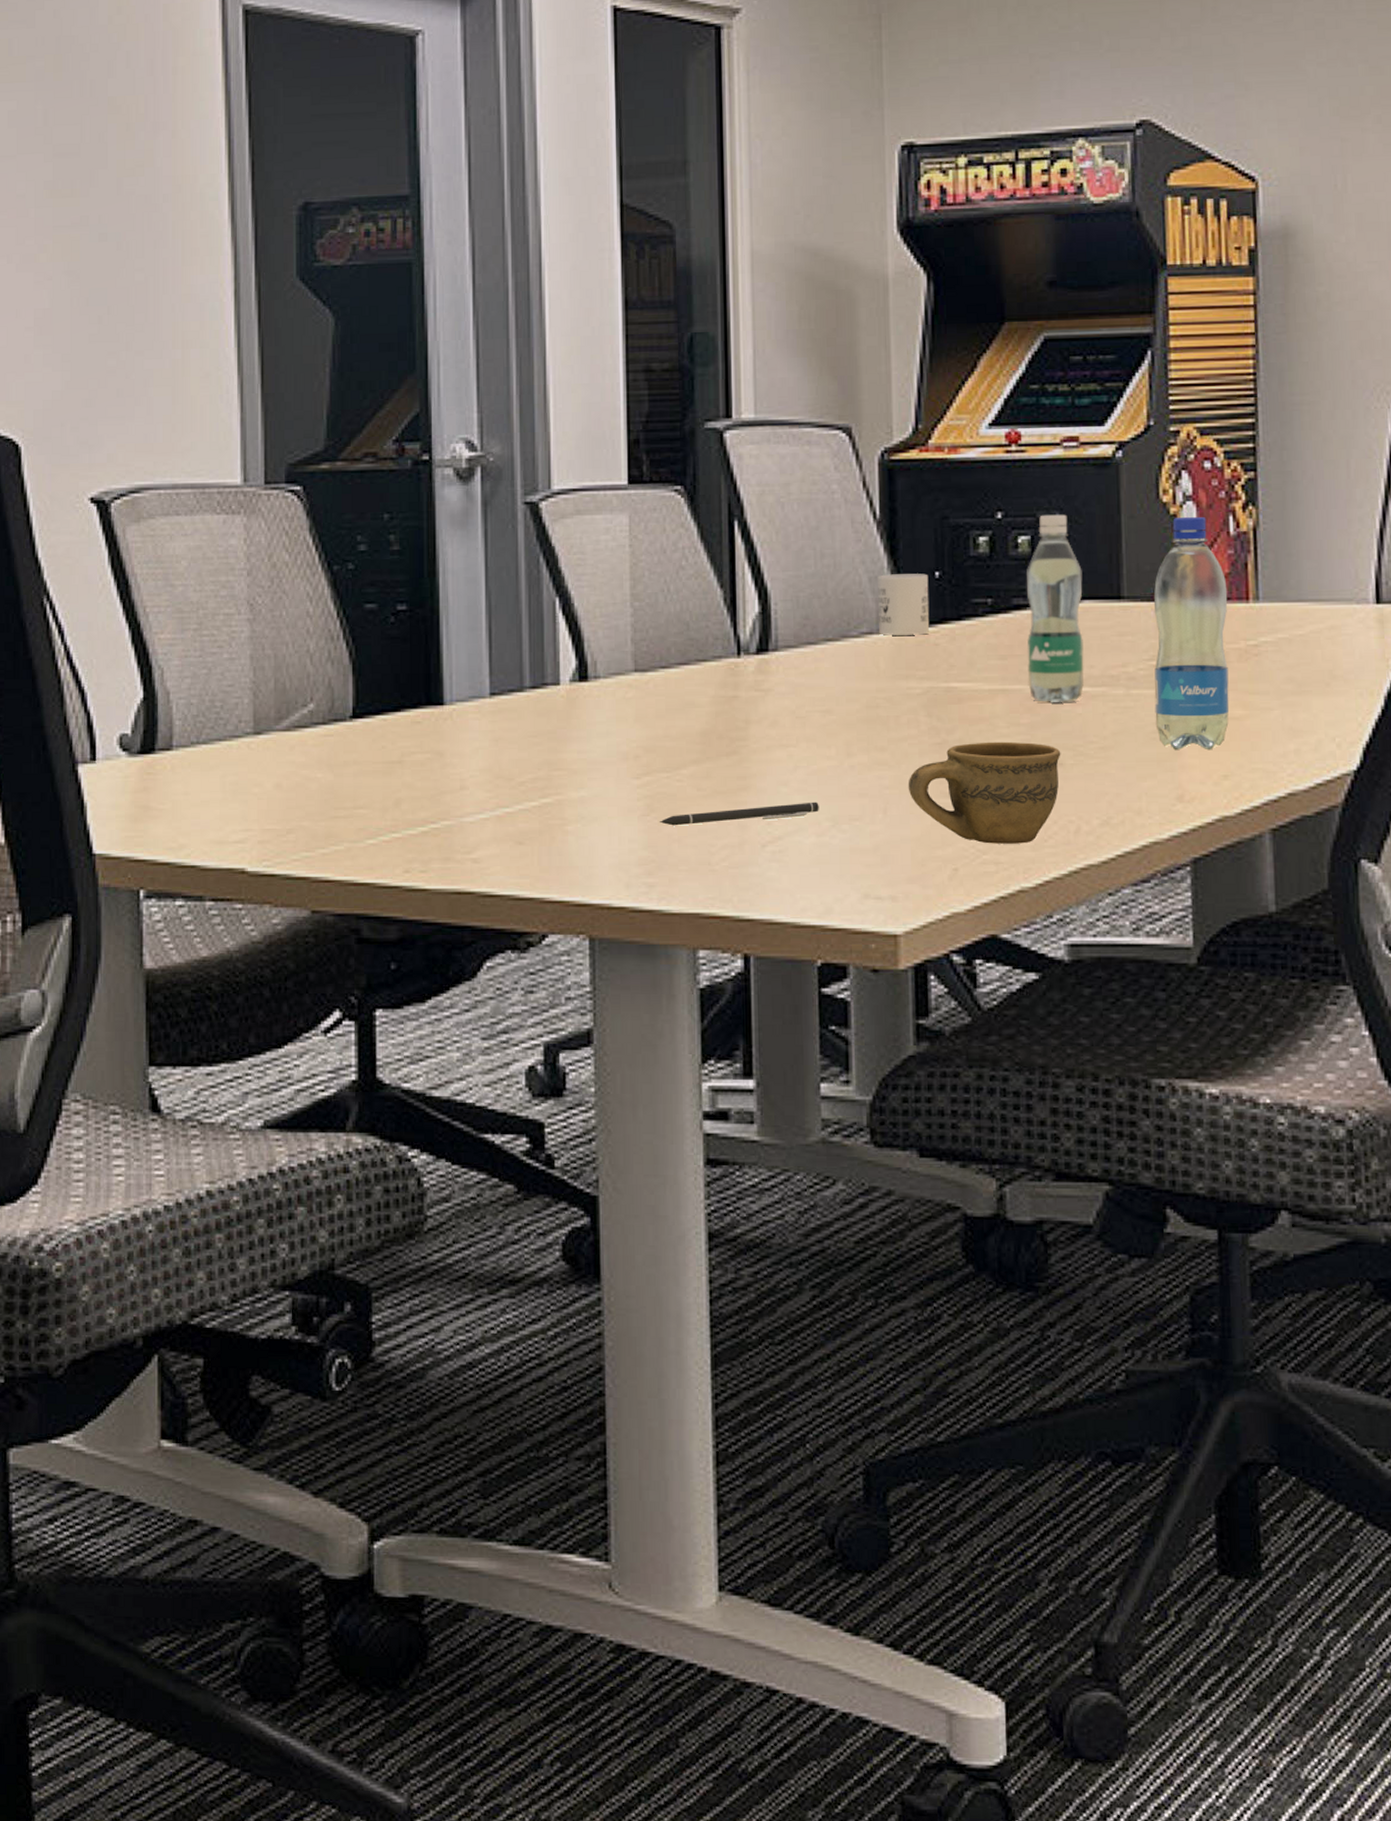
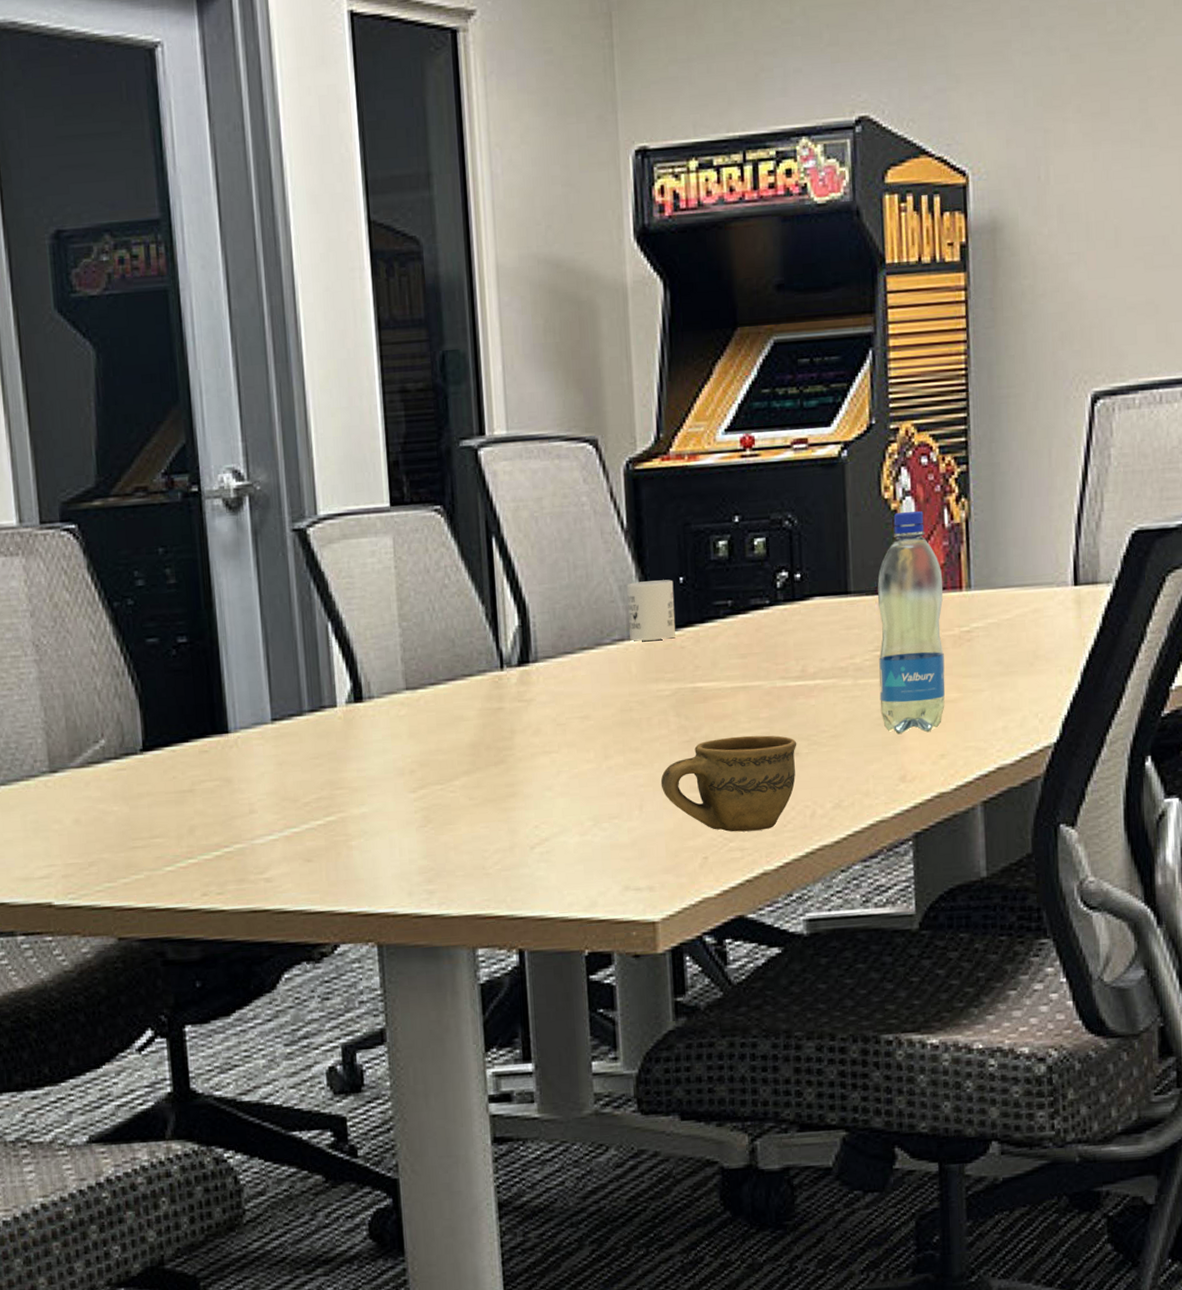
pen: present [659,801,819,826] -> none [435,803,581,835]
bottle: present [1026,514,1084,702] -> none [762,515,816,697]

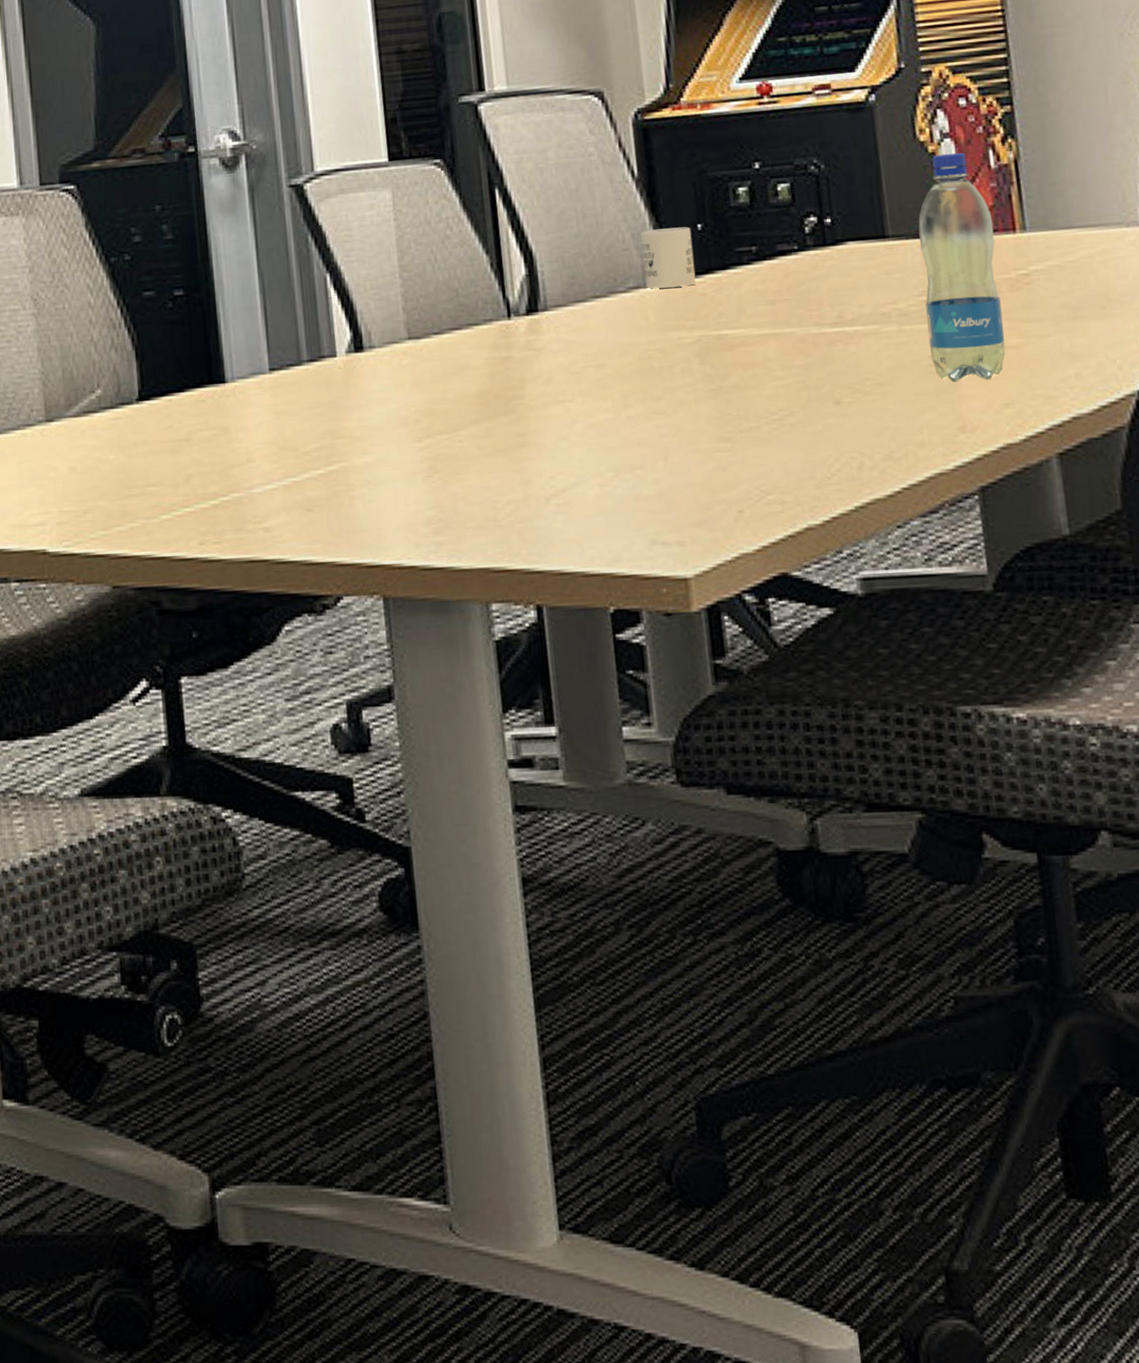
cup: present [660,735,797,832] -> none [686,383,838,485]

